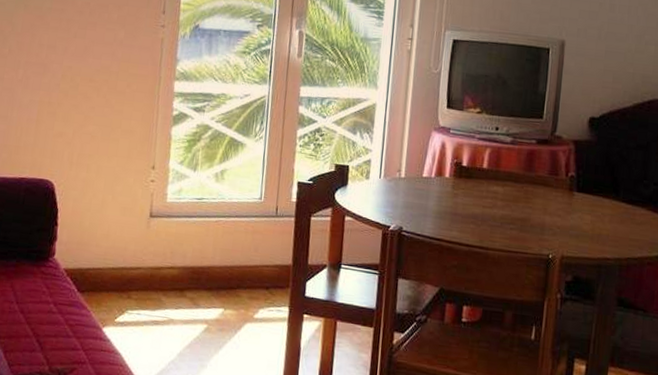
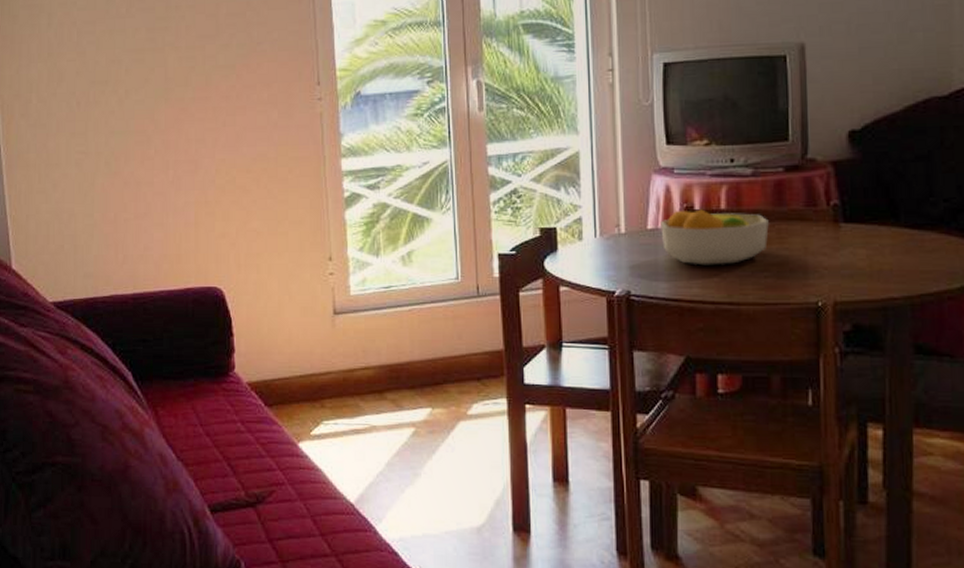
fruit bowl: none [433,164,519,215] -> present [660,209,769,266]

